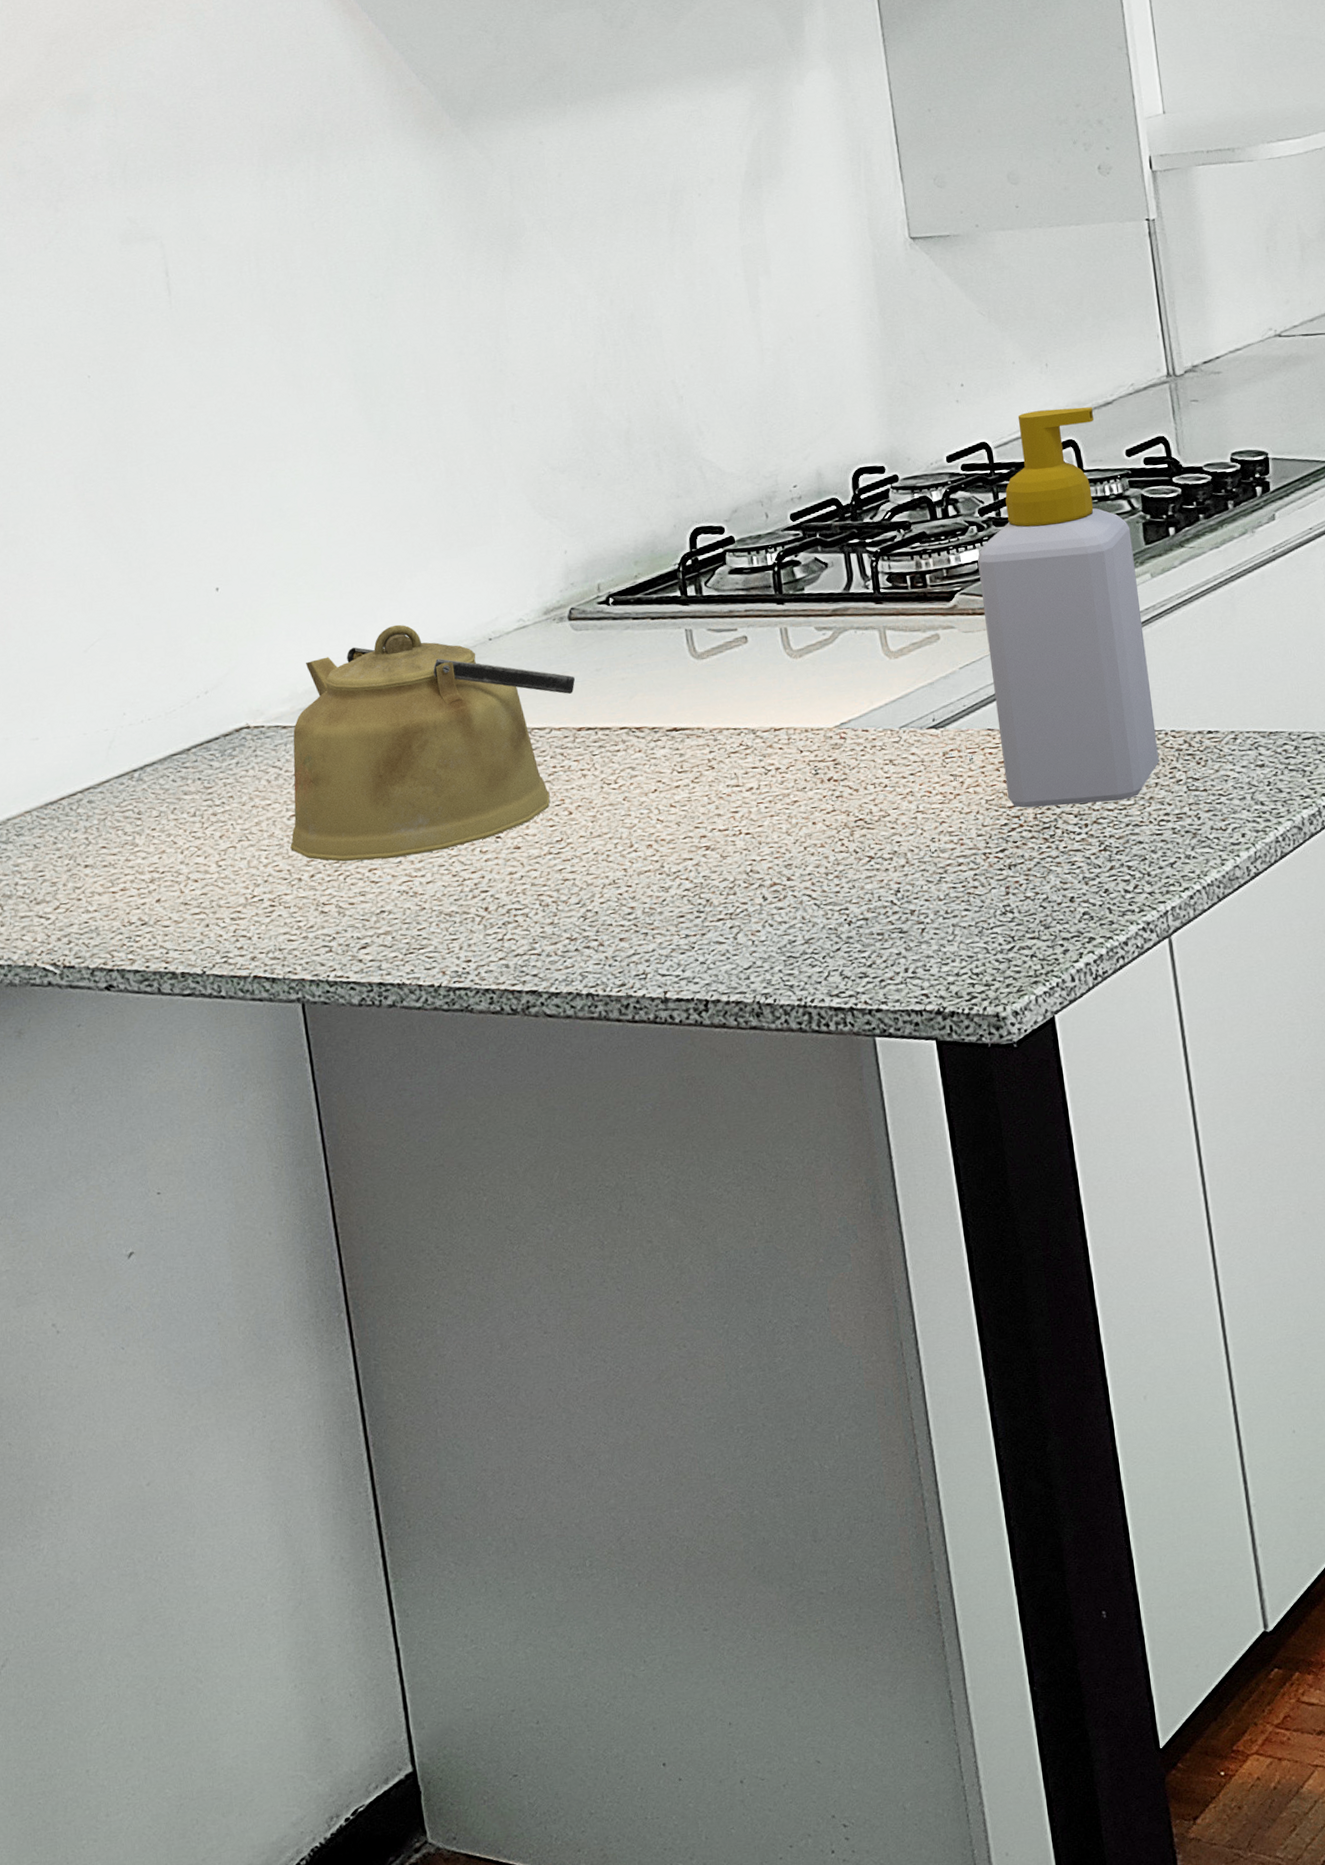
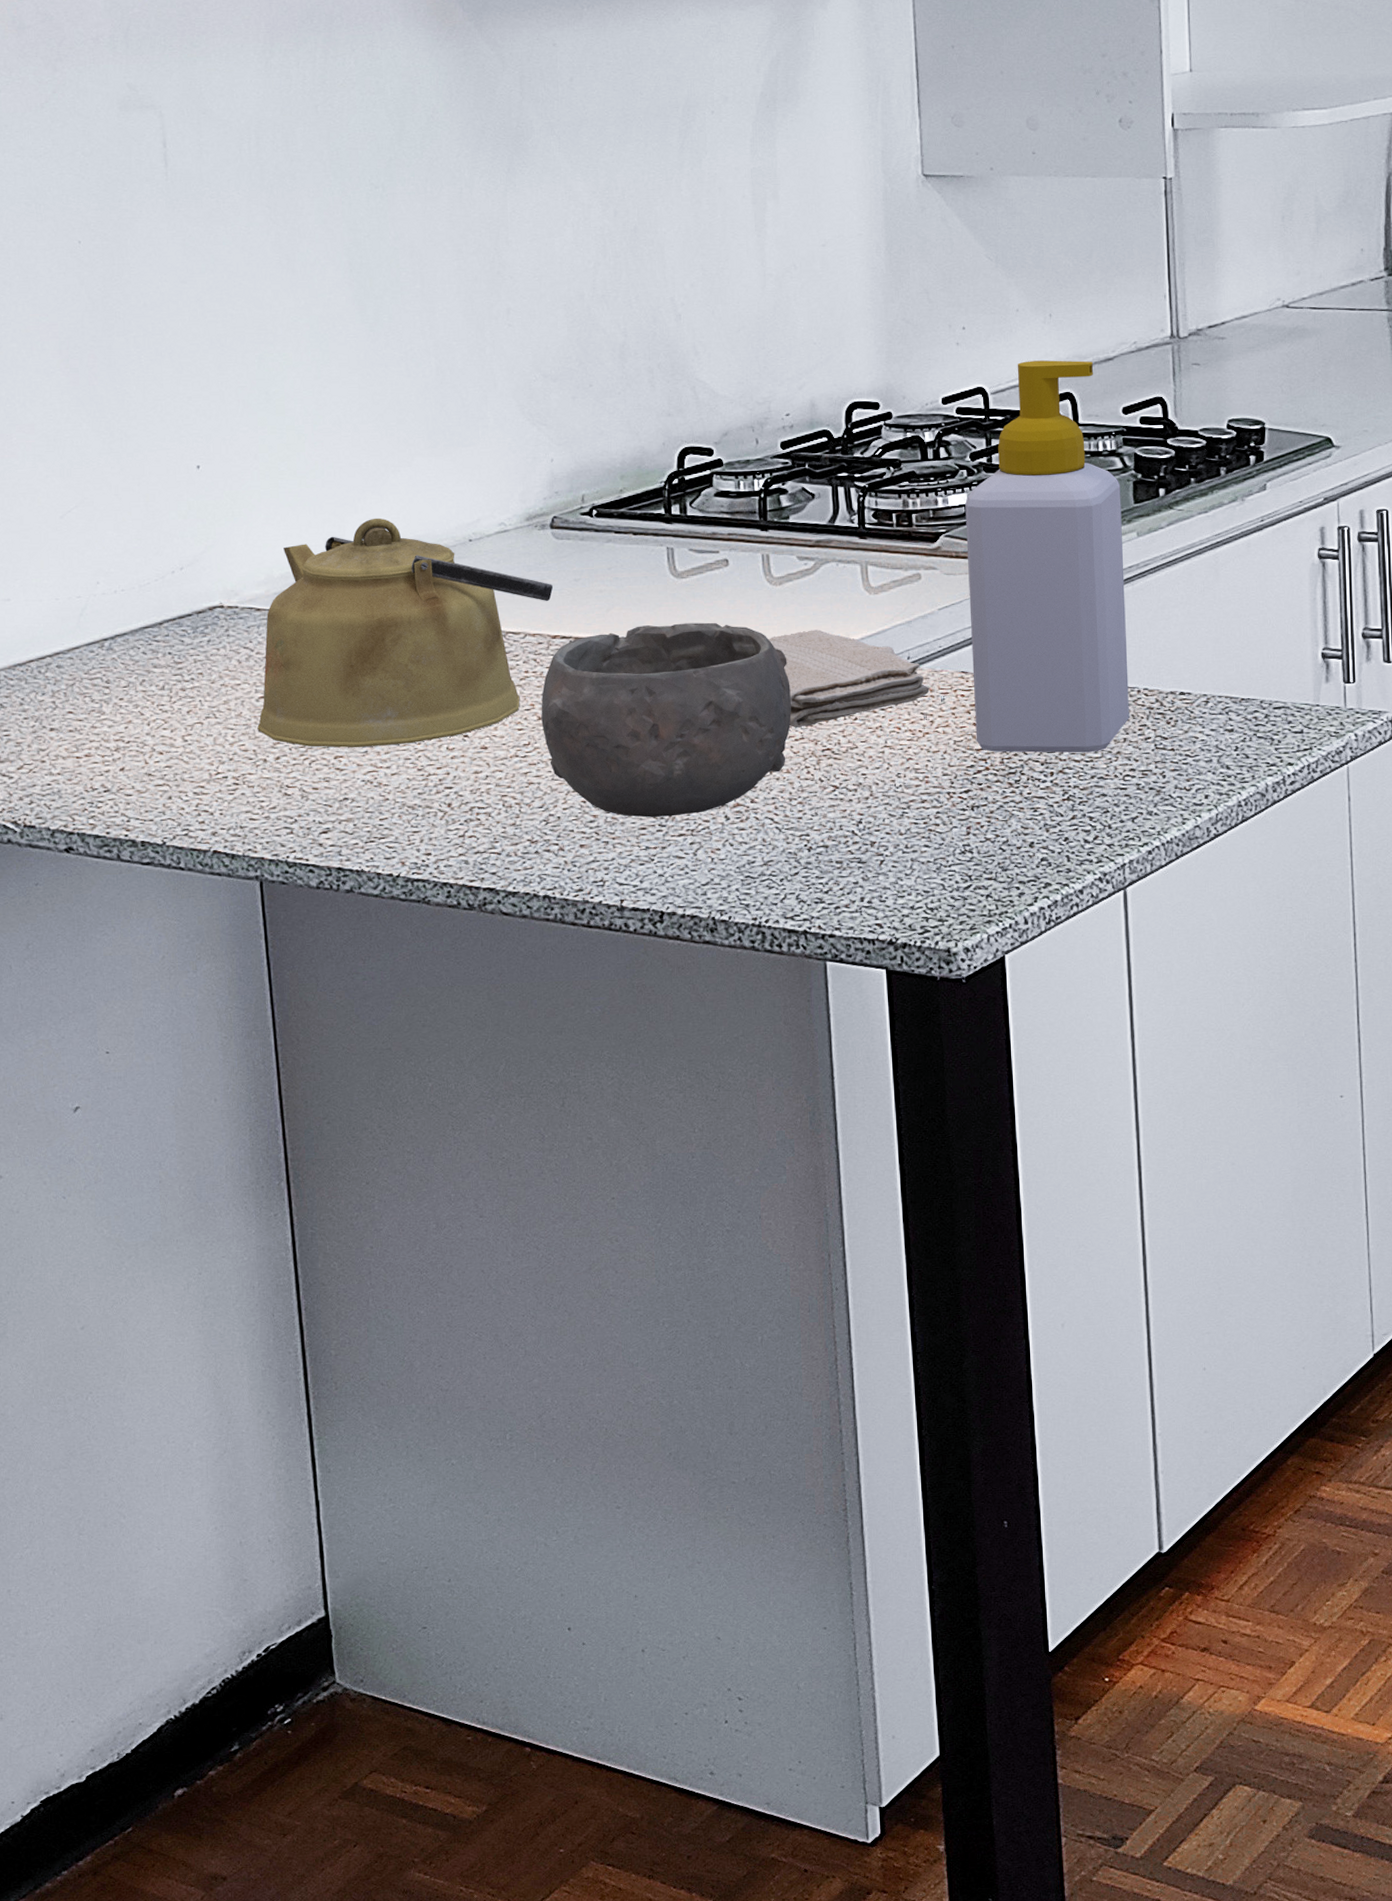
bowl: none [571,701,822,905] -> present [541,622,791,818]
washcloth: none [793,699,957,801] -> present [768,629,930,728]

